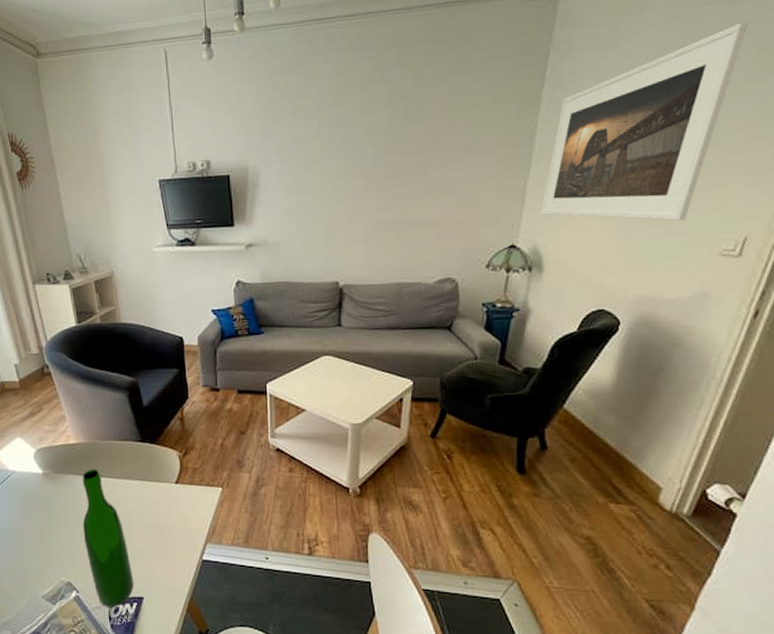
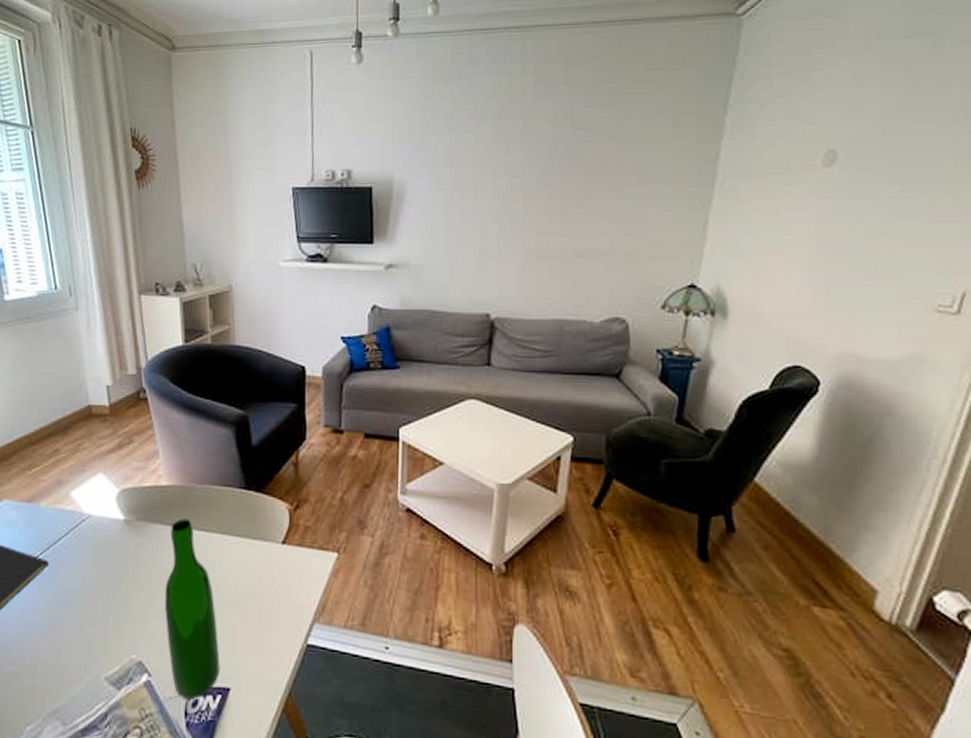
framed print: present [540,22,748,221] -> none [724,59,953,269]

